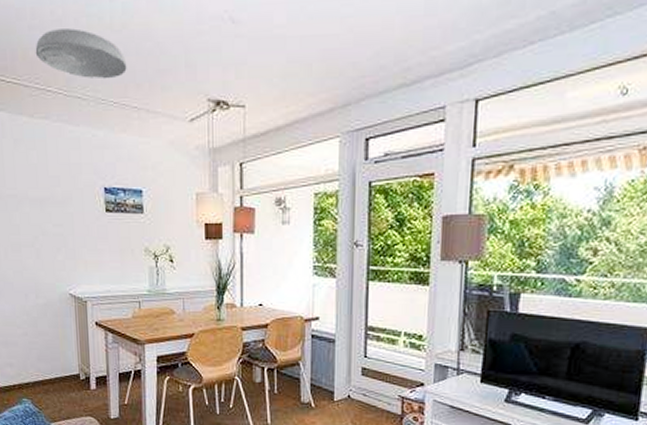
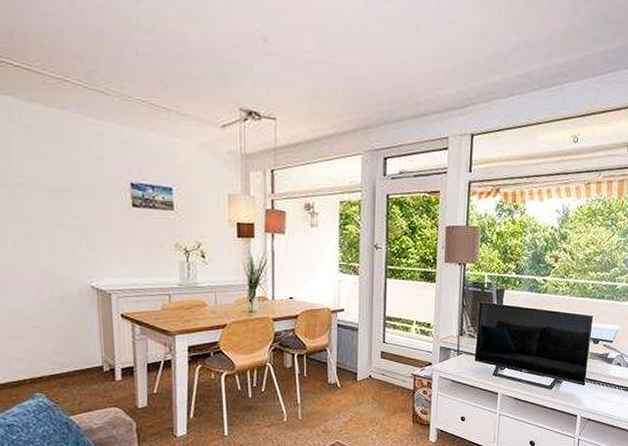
ceiling light: present [35,28,127,79] -> none [49,19,155,78]

